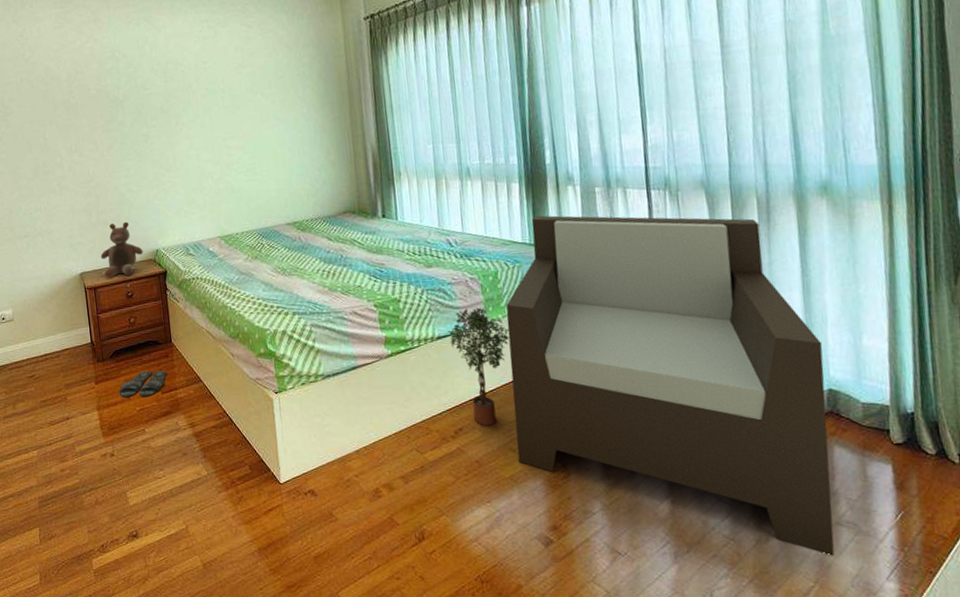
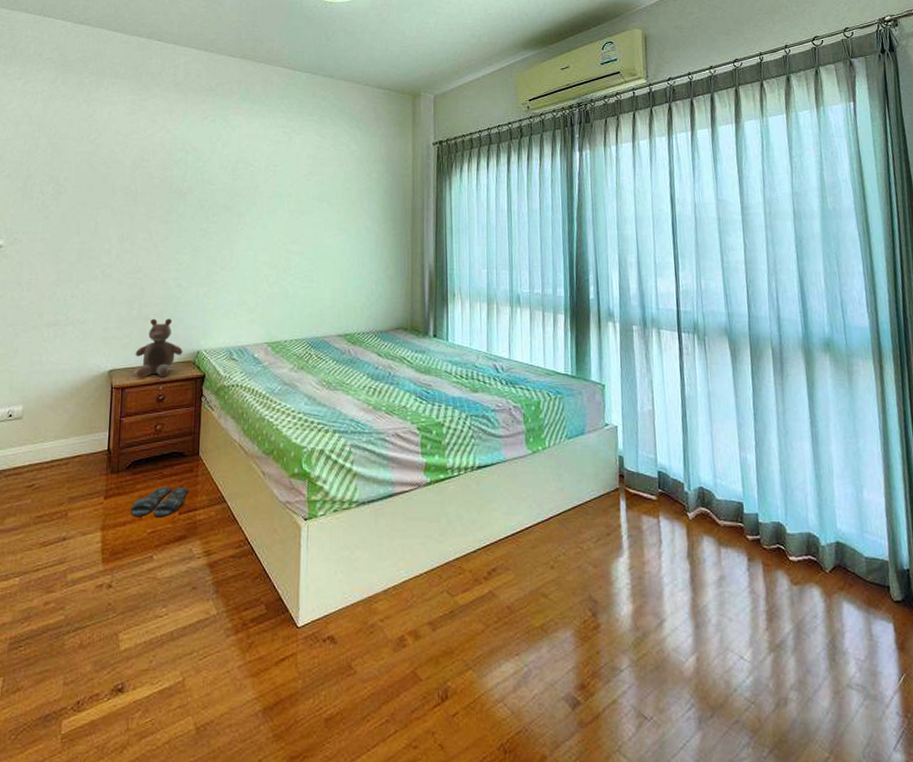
potted tree: present [447,307,509,426] -> none [488,437,548,567]
armchair: present [506,215,835,556] -> none [546,348,847,723]

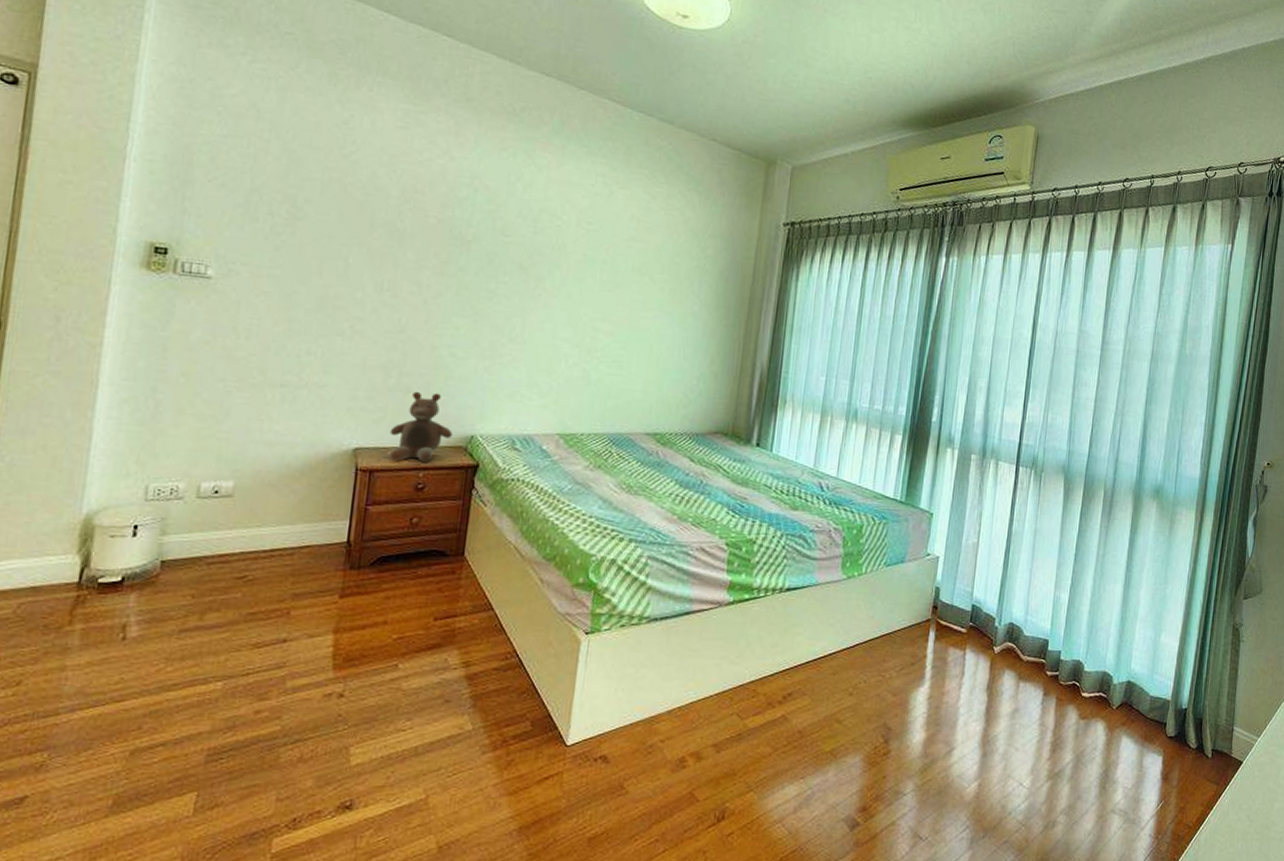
slippers: present [131,486,189,517] -> none [373,588,448,622]

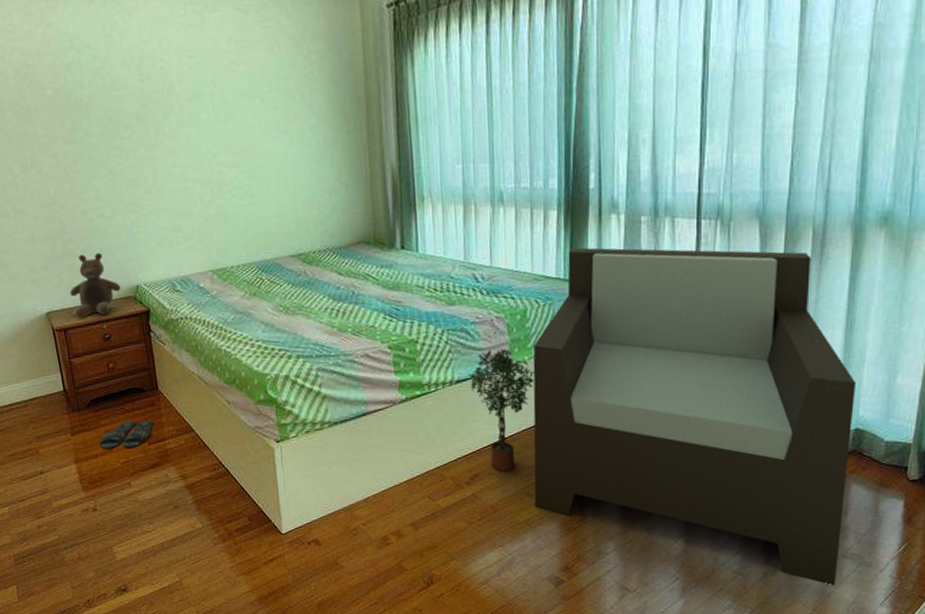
slippers: none [373,588,448,622] -> present [100,420,154,450]
potted tree: none [798,561,862,693] -> present [468,348,535,472]
armchair: none [842,473,1131,843] -> present [532,247,857,586]

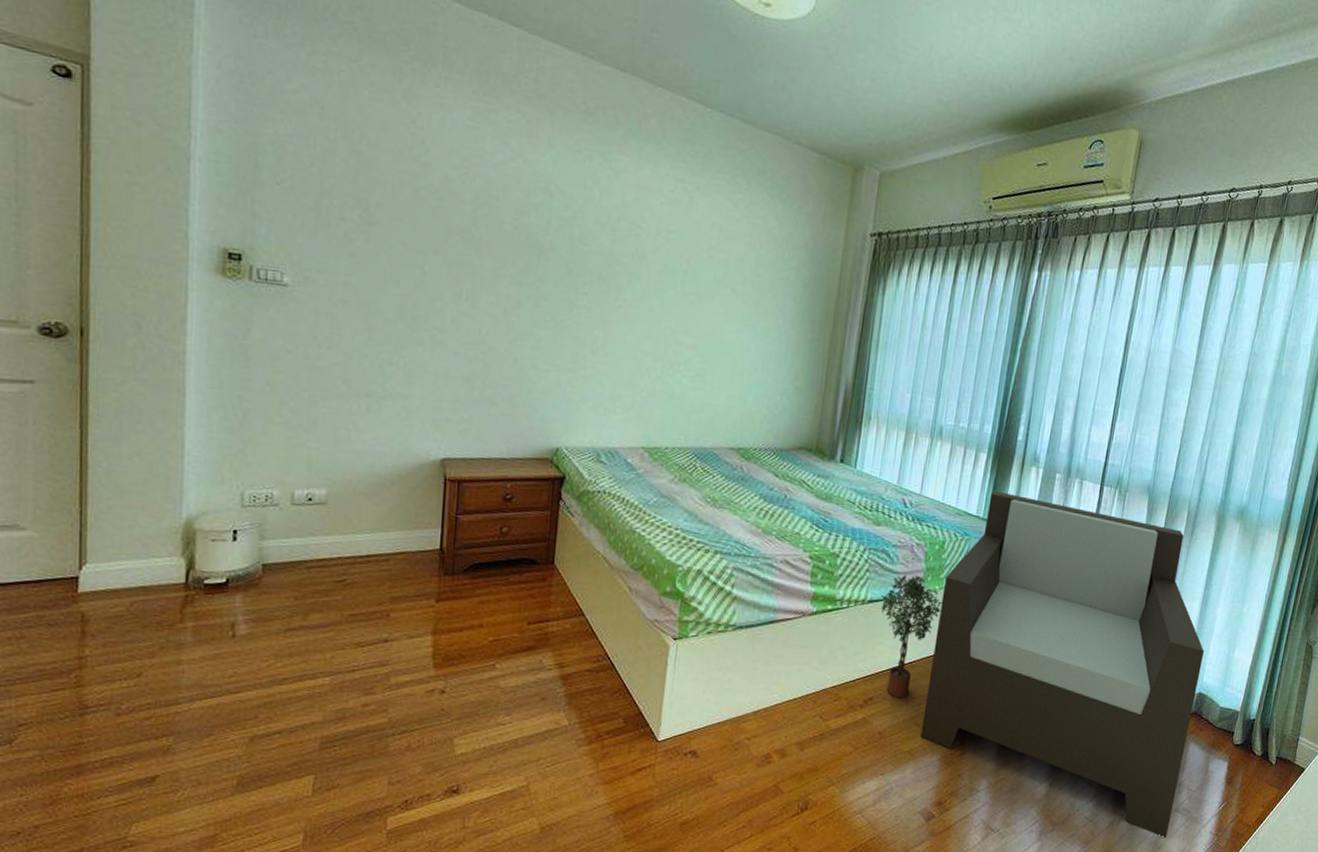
stuffed bear: present [69,252,121,318] -> none [476,403,538,473]
slippers: present [100,420,154,450] -> none [469,593,540,626]

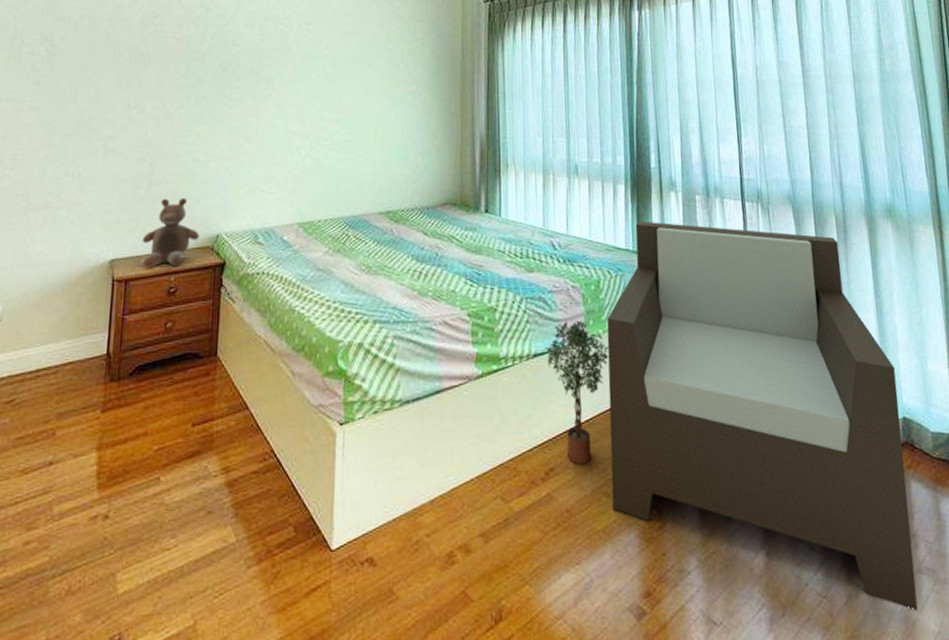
stuffed bear: none [476,403,538,473] -> present [142,197,200,268]

